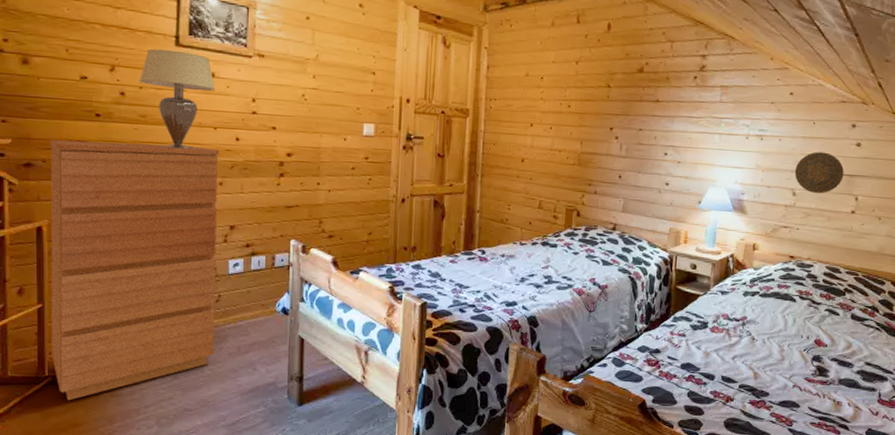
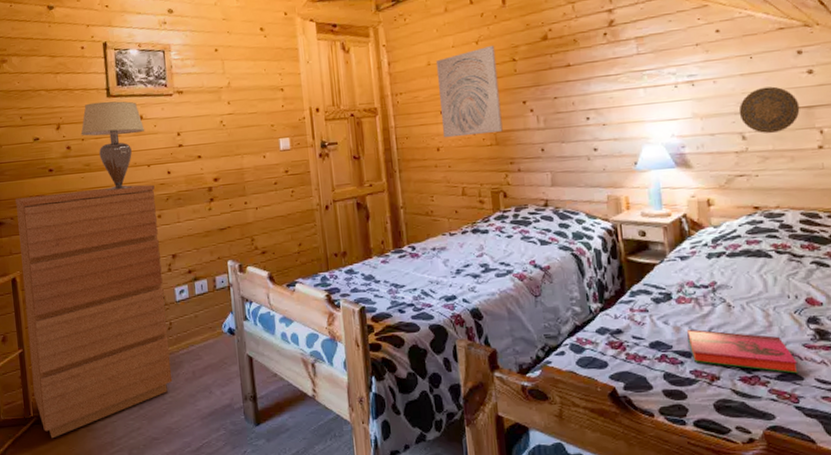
wall art: none [530,67,593,153] -> present [435,45,503,138]
hardback book: none [714,355,798,402] -> present [687,329,798,374]

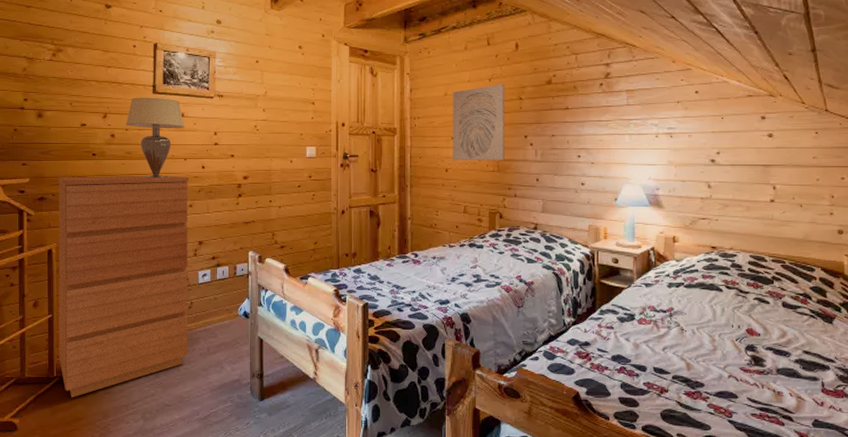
hardback book: present [687,329,798,374] -> none [645,346,734,392]
decorative plate: present [738,86,800,134] -> none [707,145,759,185]

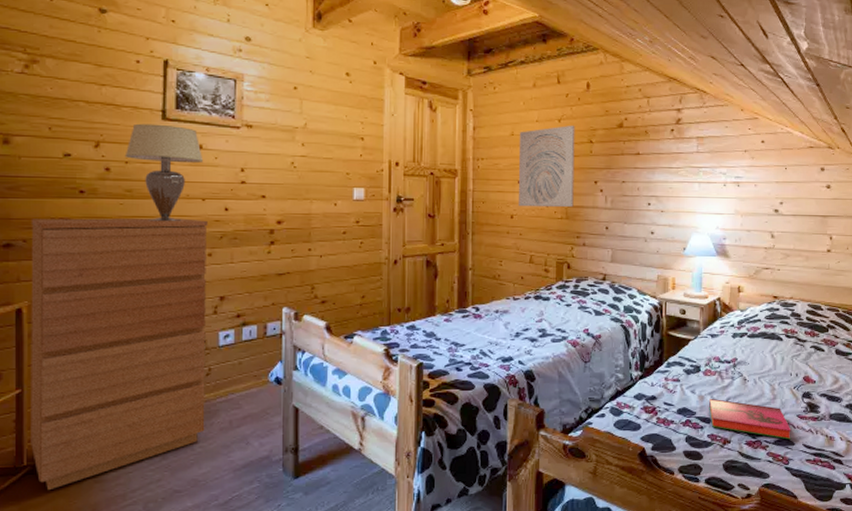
hardback book: none [645,346,734,392] -> present [709,398,791,440]

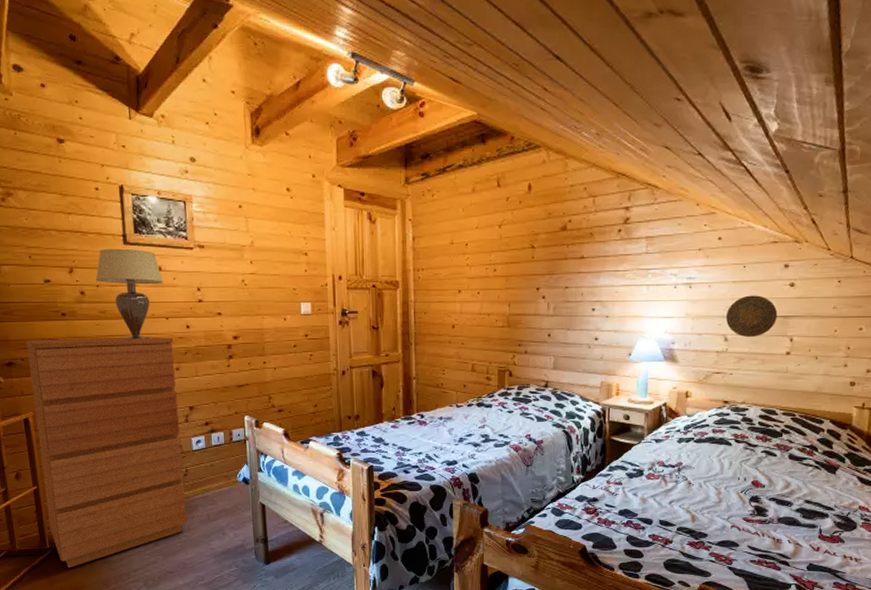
wall art: present [518,125,575,208] -> none [459,230,516,316]
hardback book: present [709,398,791,440] -> none [651,500,736,541]
decorative plate: none [771,195,818,235] -> present [725,295,778,338]

